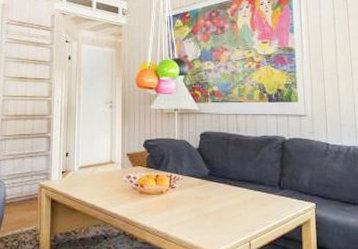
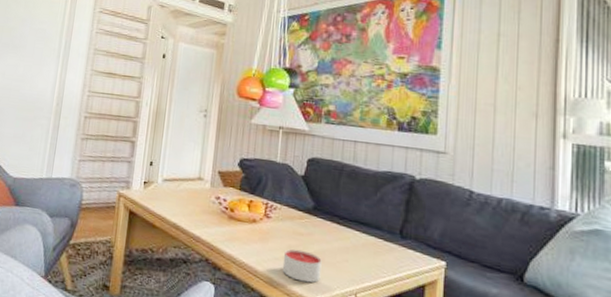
candle: none [188,211,221,238] -> present [282,249,322,283]

